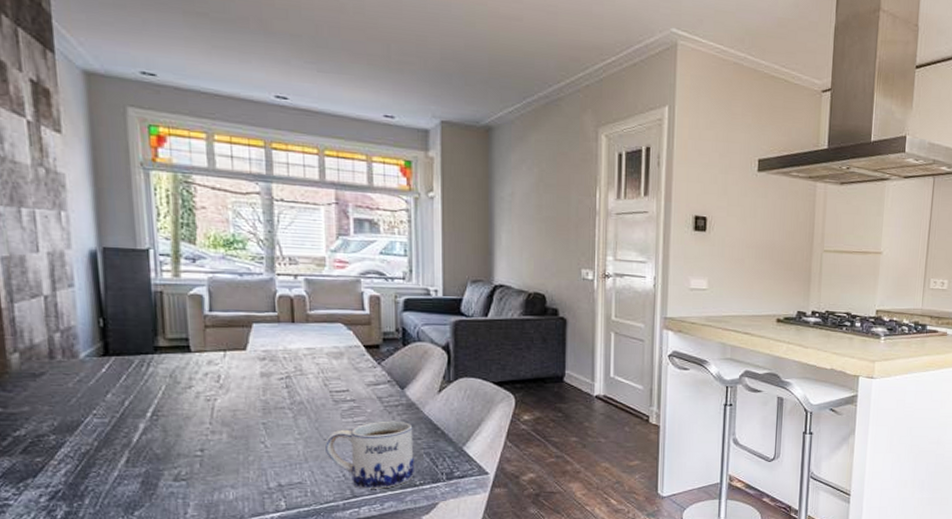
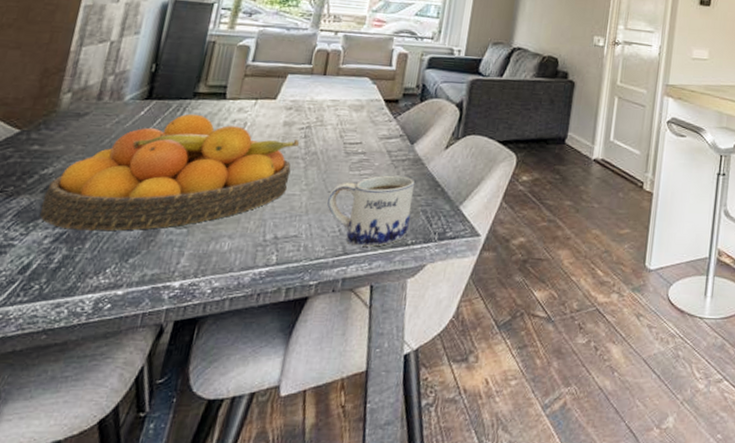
fruit bowl: none [24,368,281,488] -> present [40,113,299,231]

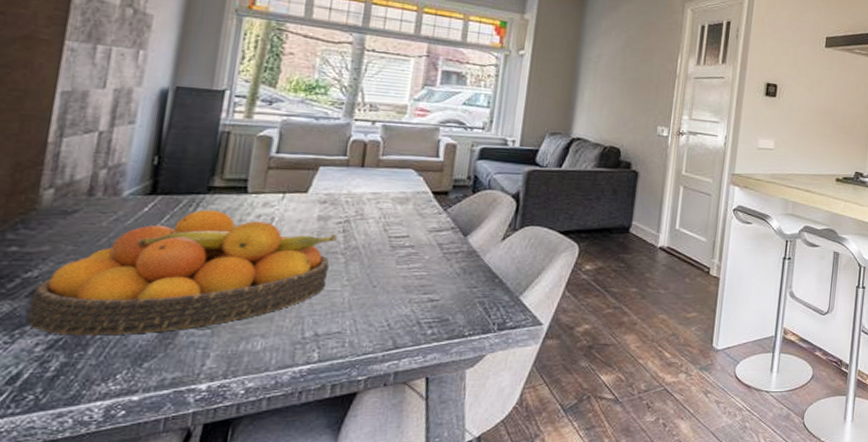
mug: present [327,175,415,247] -> none [372,268,471,340]

